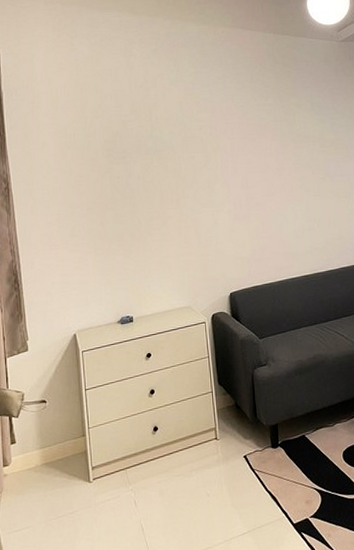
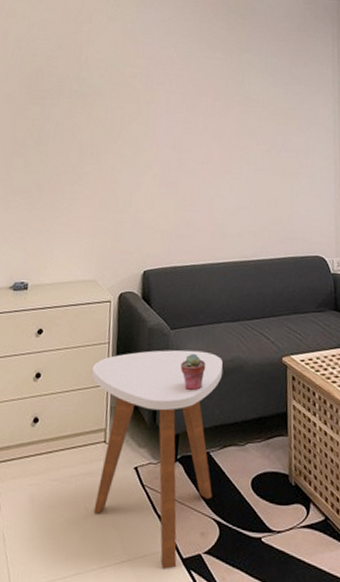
side table: none [197,353,312,535] -> present [92,350,223,569]
potted succulent: none [272,356,293,388] -> present [181,353,206,391]

